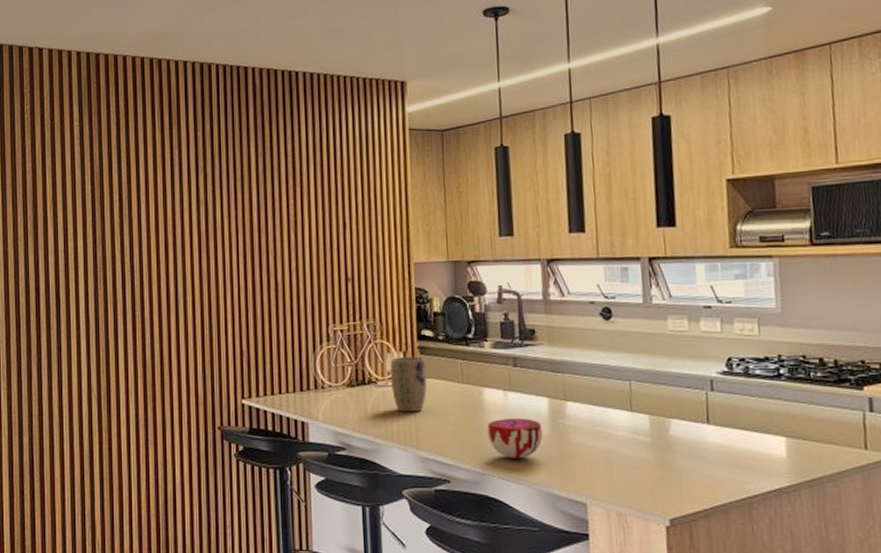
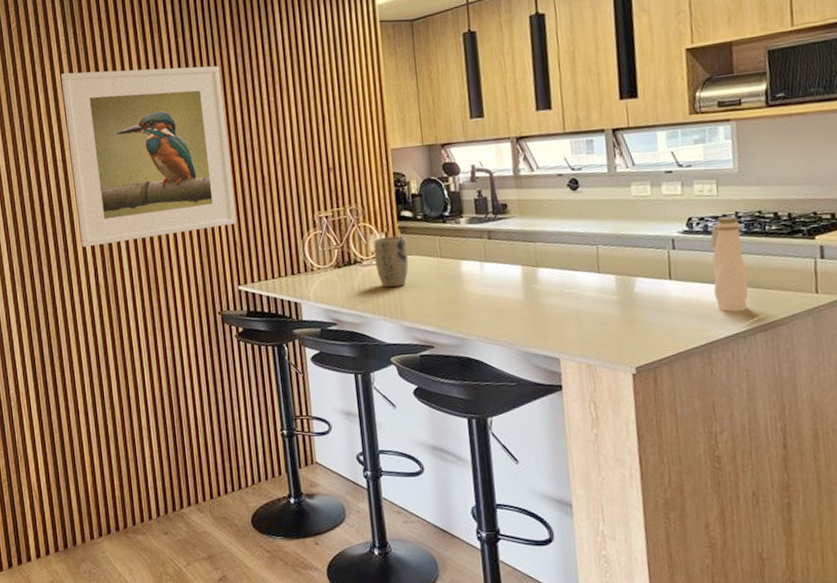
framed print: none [72,159,244,346] -> present [61,66,236,248]
decorative bowl: present [487,419,543,459] -> none [465,286,517,323]
water bottle: none [751,359,793,464] -> present [710,216,749,312]

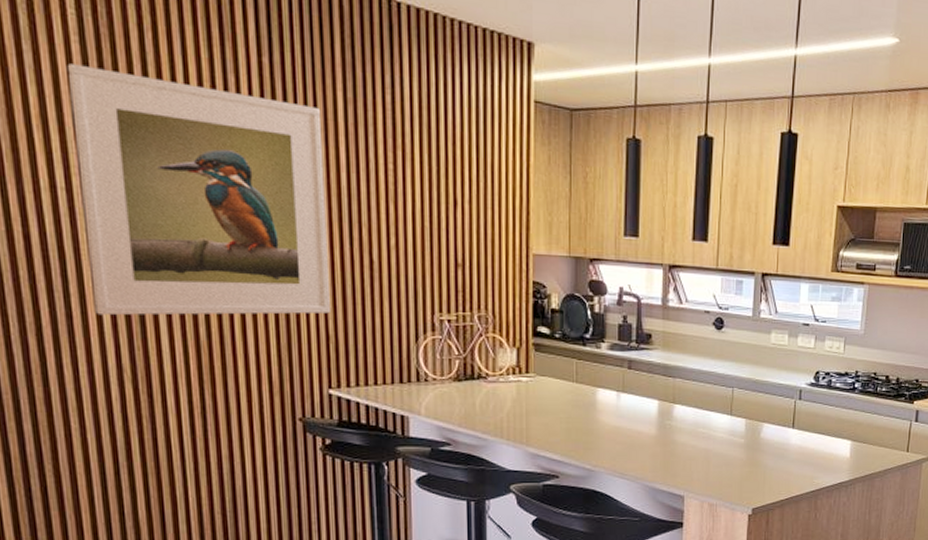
plant pot: present [373,236,409,288] -> none [502,353,541,410]
water bottle: present [710,216,749,312] -> none [828,374,860,463]

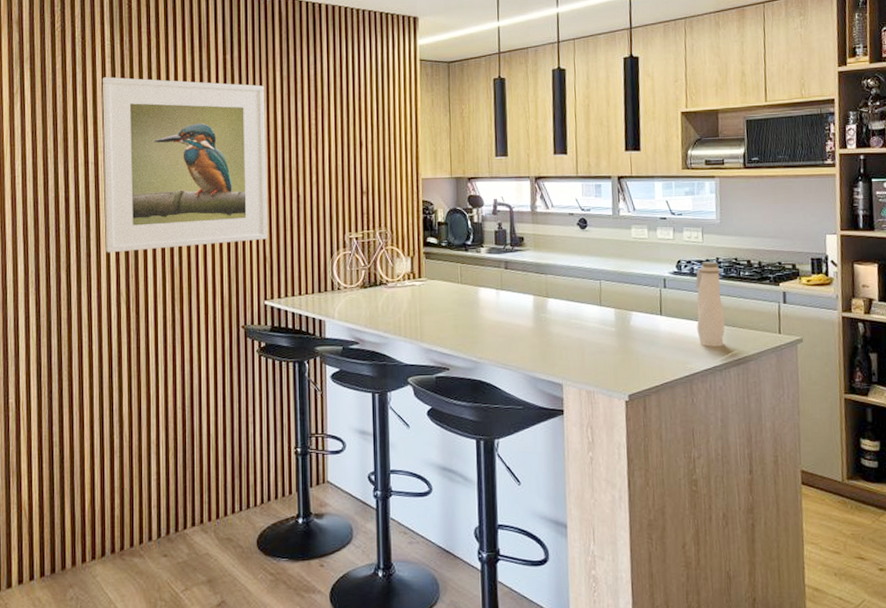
water bottle: none [828,374,860,463] -> present [695,261,725,347]

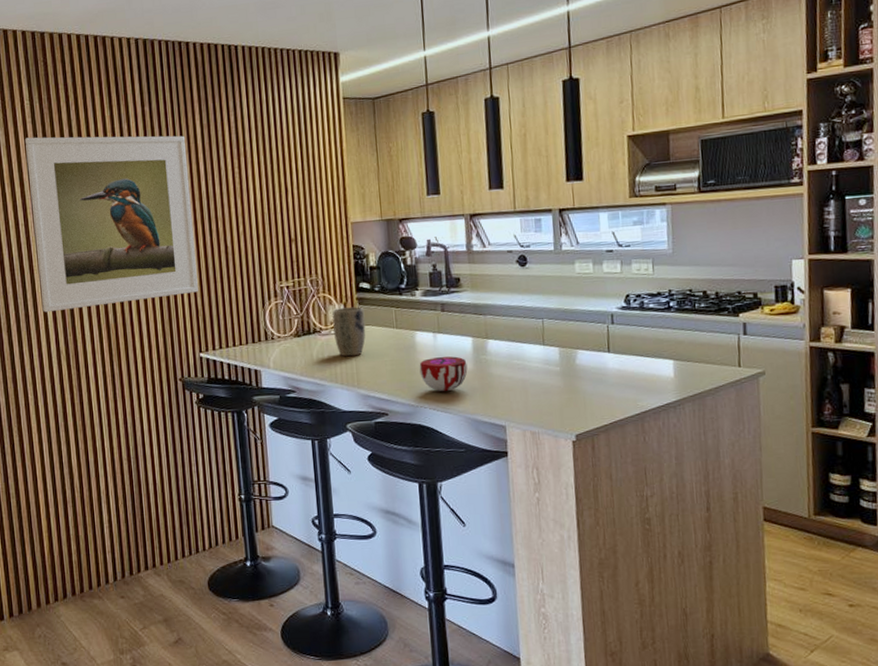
plant pot: none [399,261,431,310] -> present [332,306,366,357]
decorative bowl: none [481,313,528,349] -> present [419,356,468,392]
water bottle: present [695,261,725,347] -> none [645,294,679,384]

